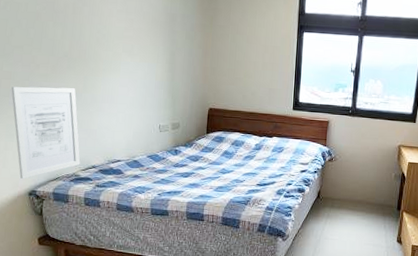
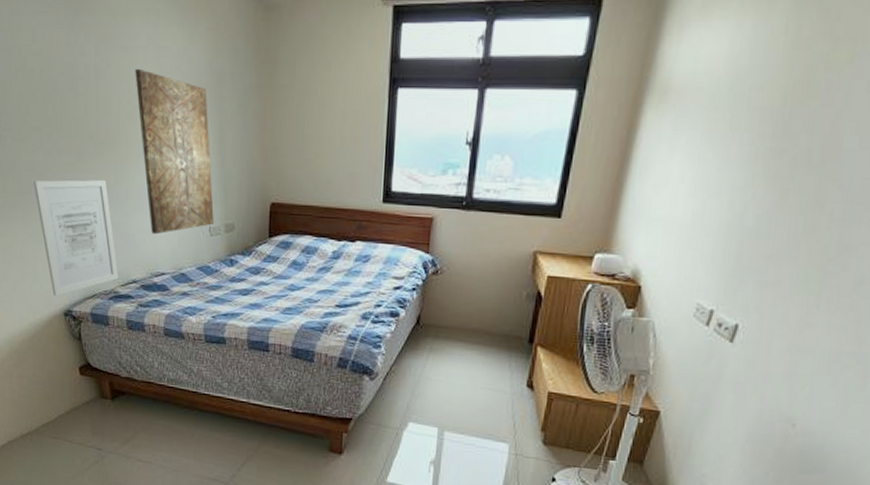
wall art: none [105,7,164,130] -> present [135,68,214,235]

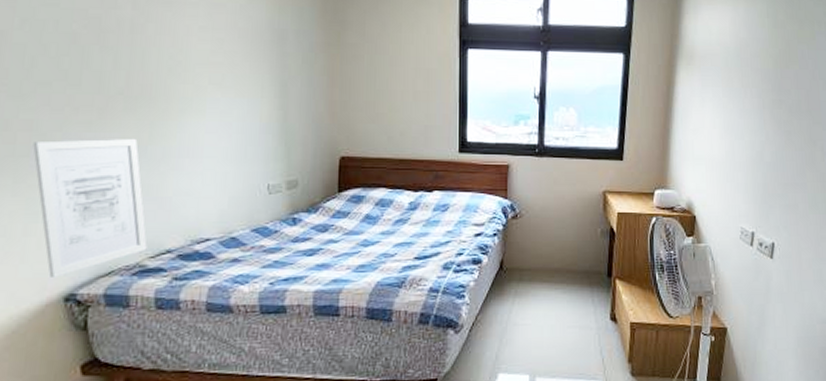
wall art: present [135,68,214,235] -> none [181,23,274,196]

